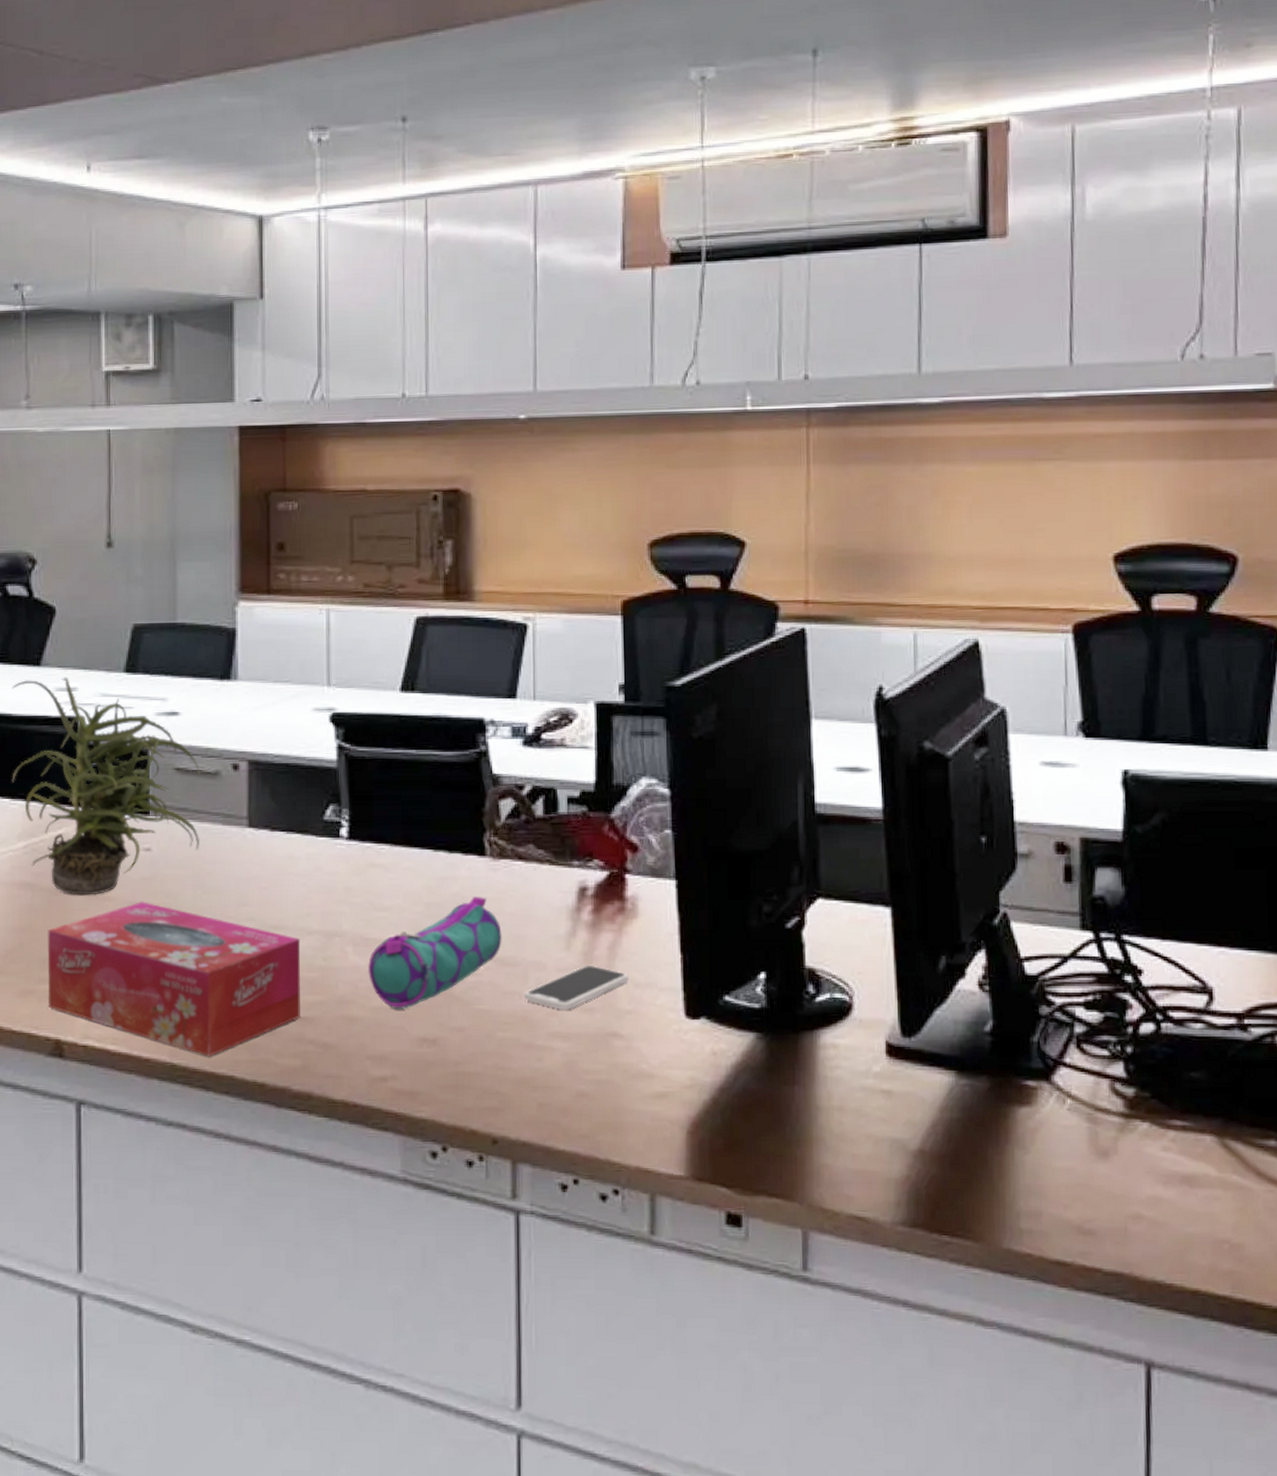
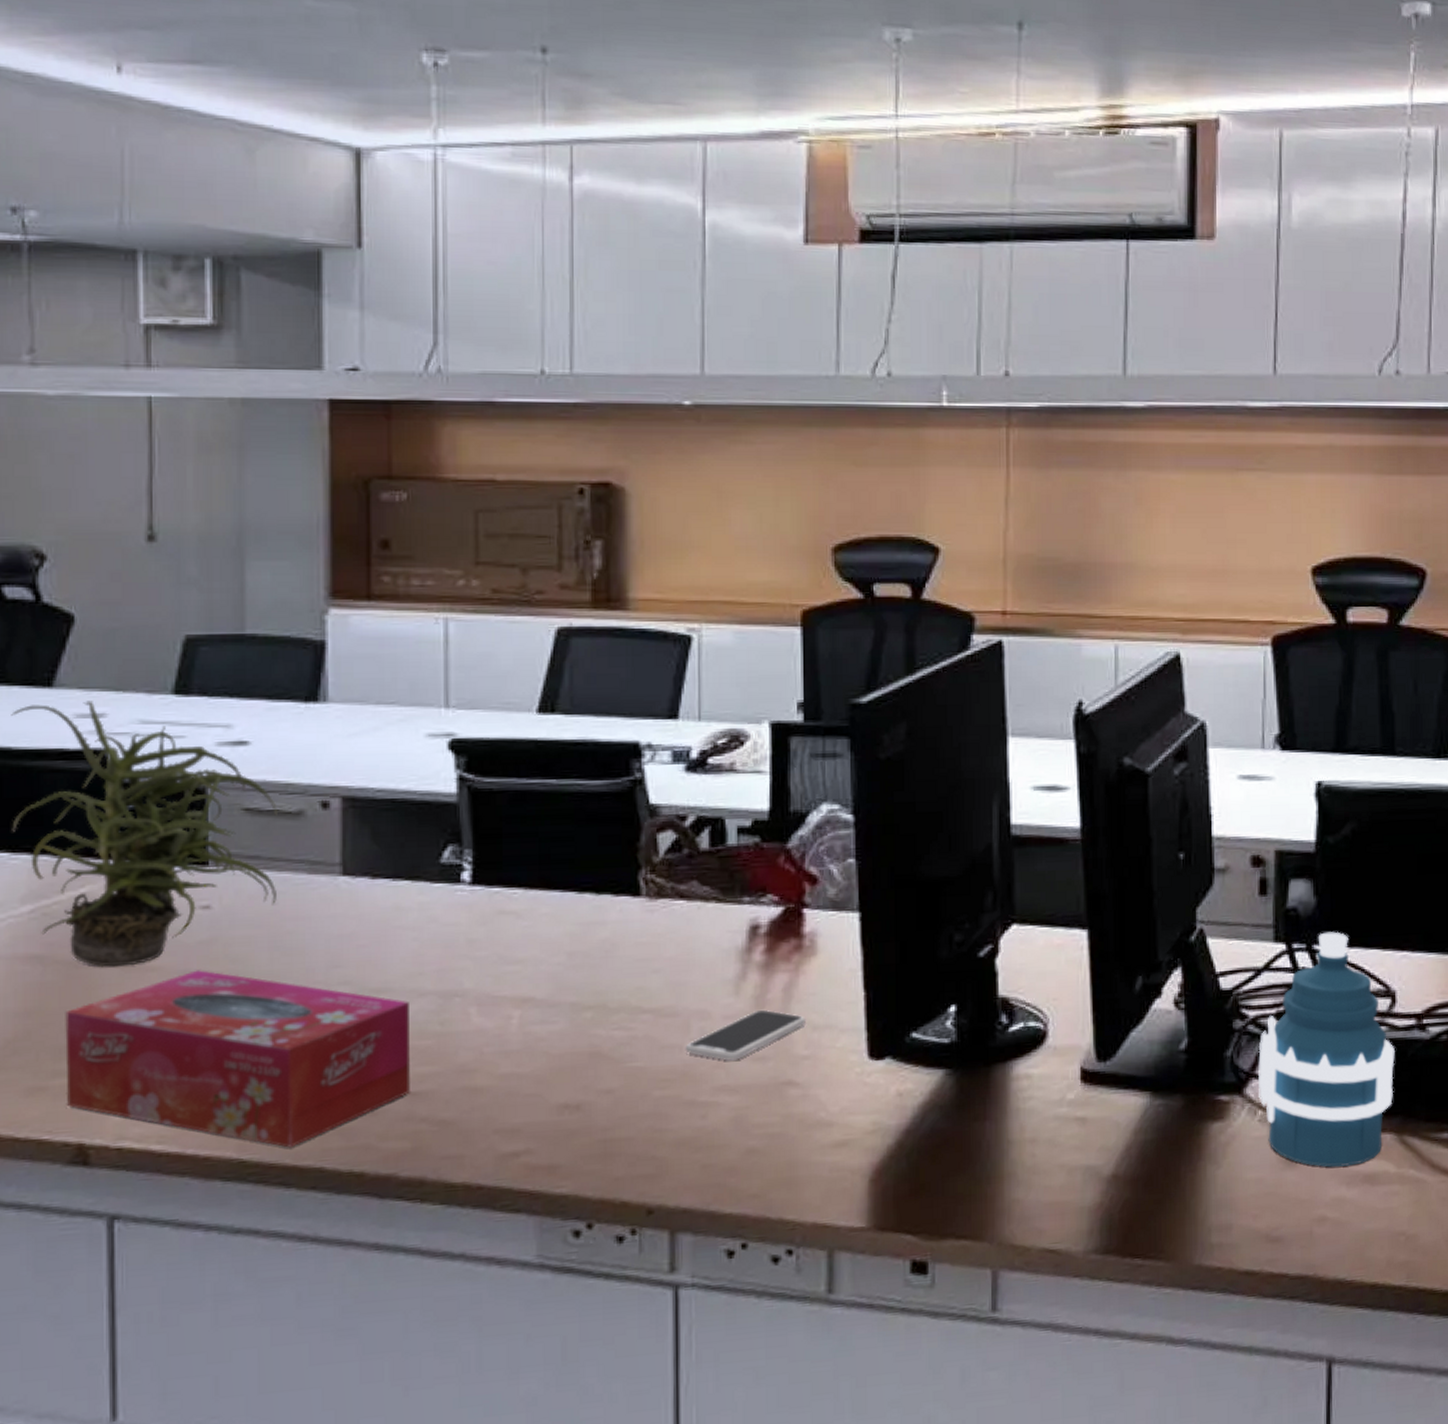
pencil case: present [368,897,503,1009] -> none [497,942,661,1074]
water bottle: none [1066,923,1214,1165] -> present [1258,931,1395,1167]

